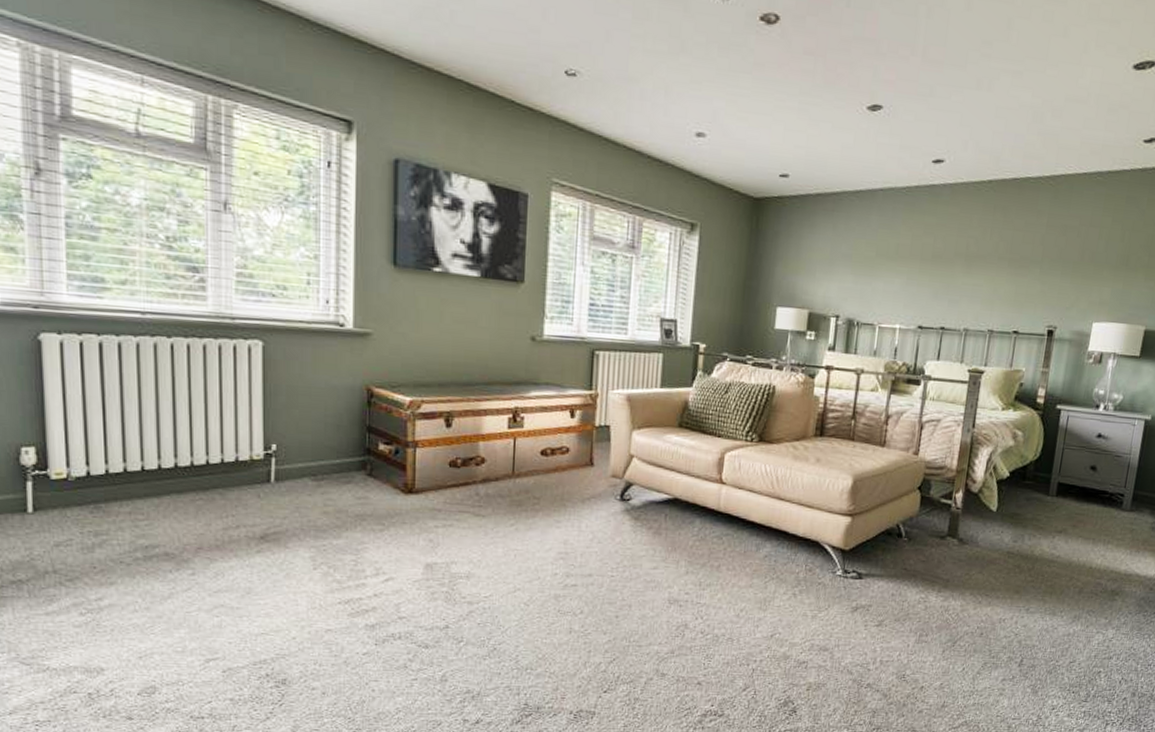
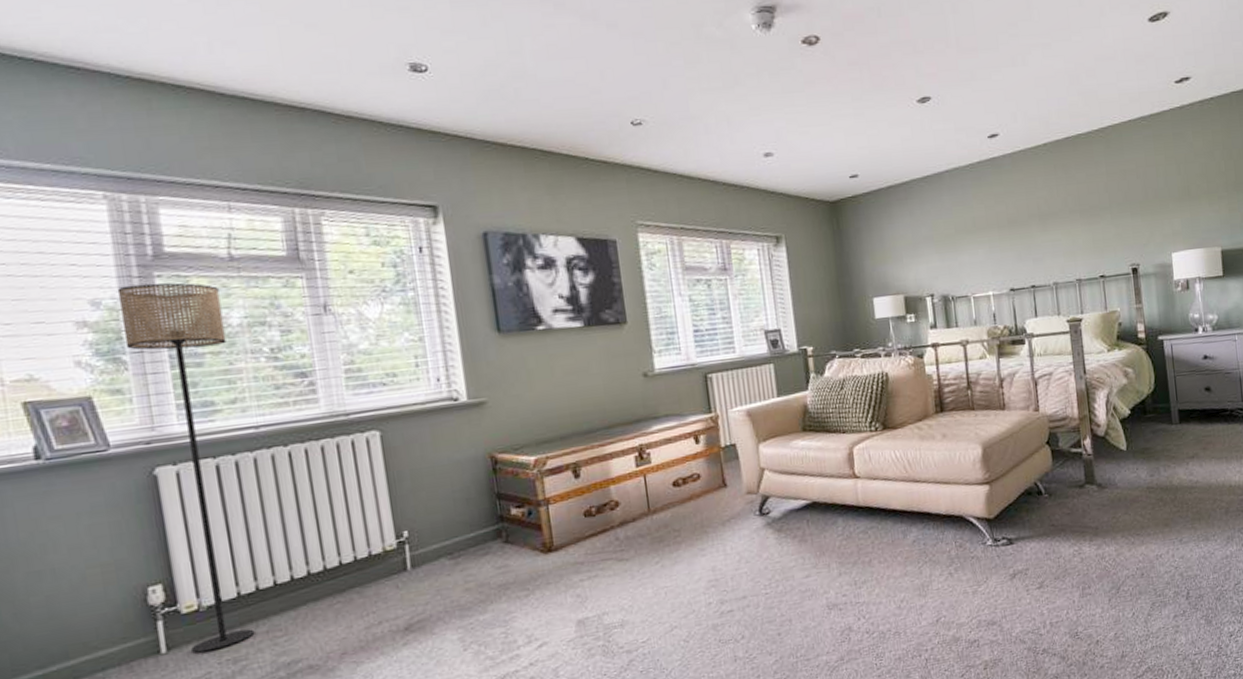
floor lamp: none [21,142,123,520] -> present [117,282,255,654]

